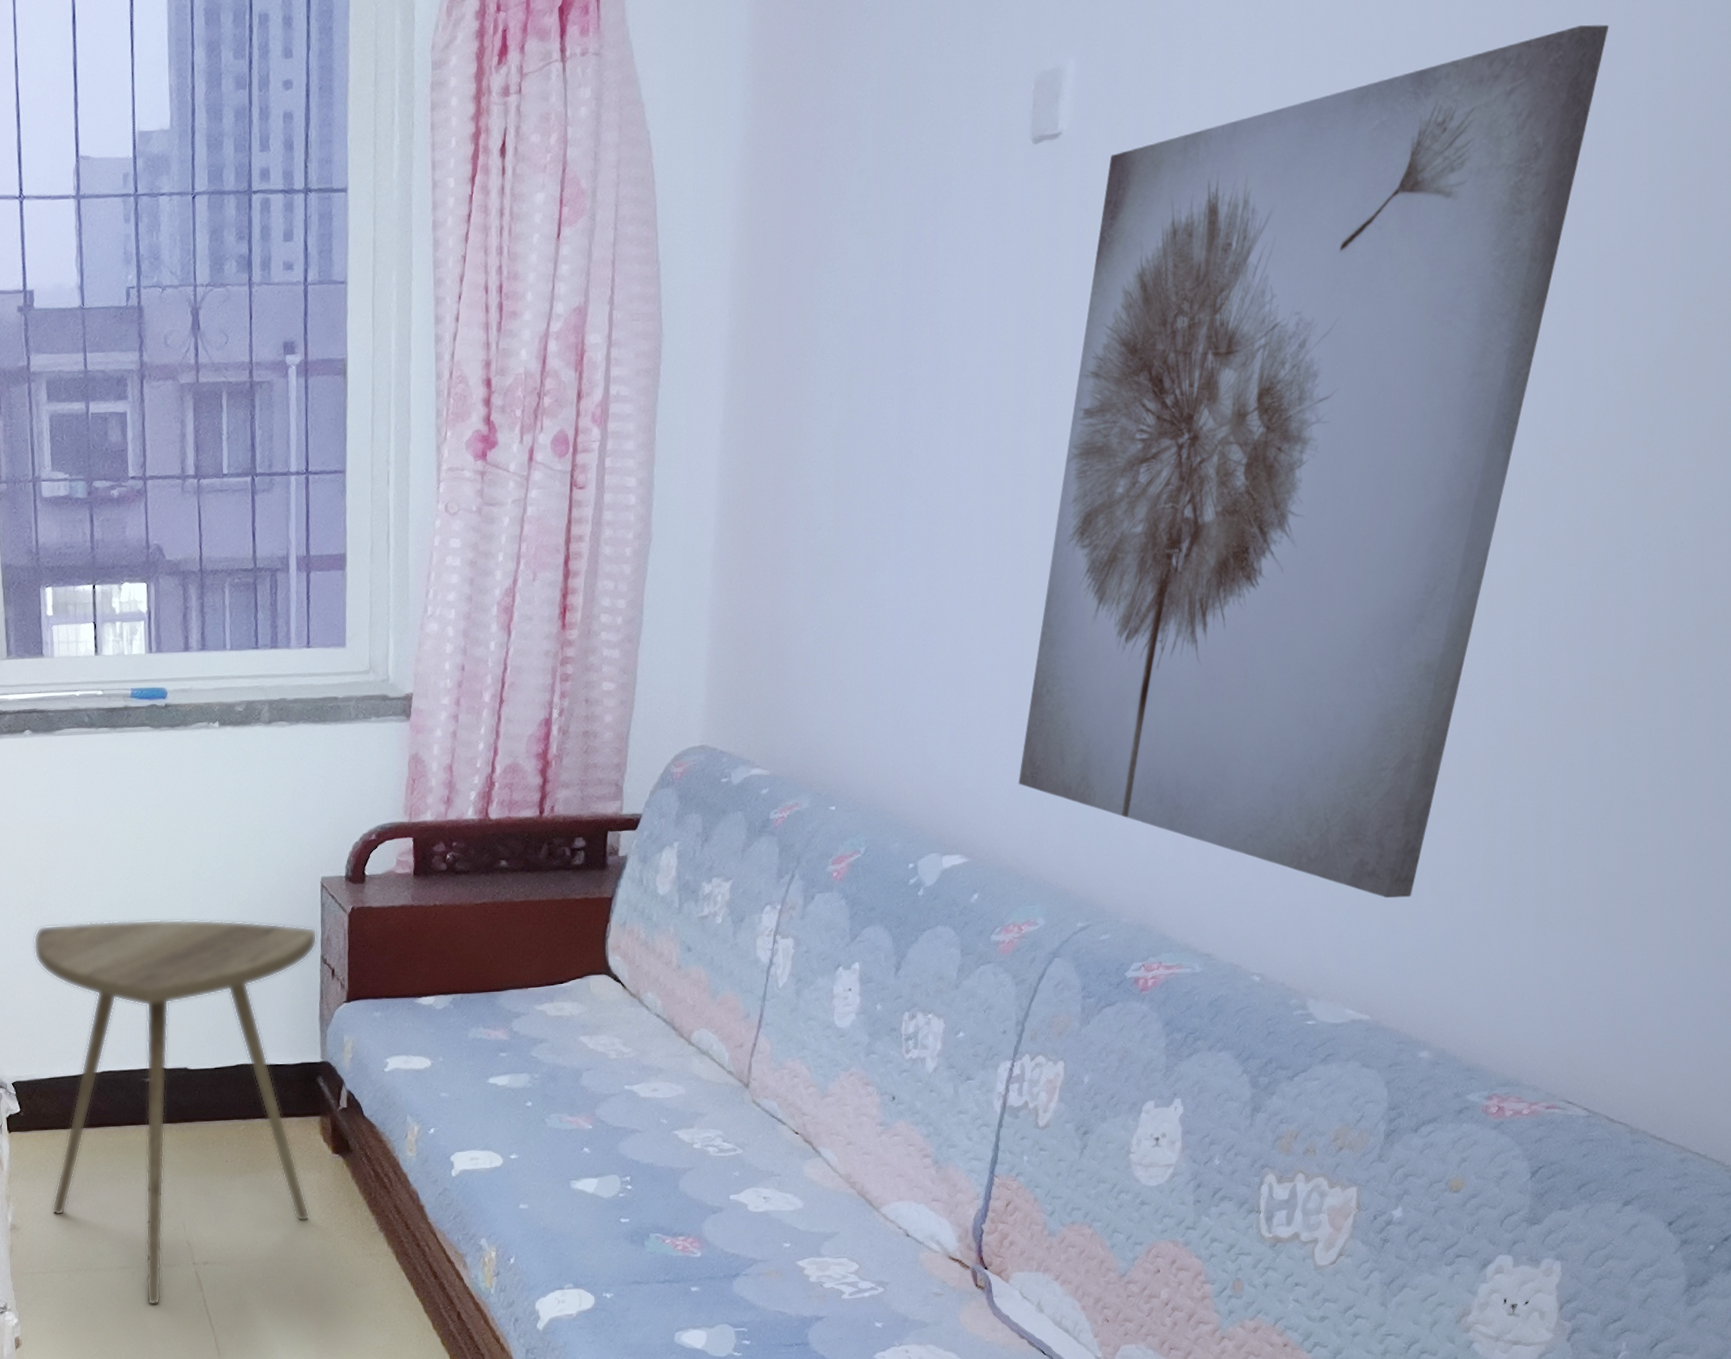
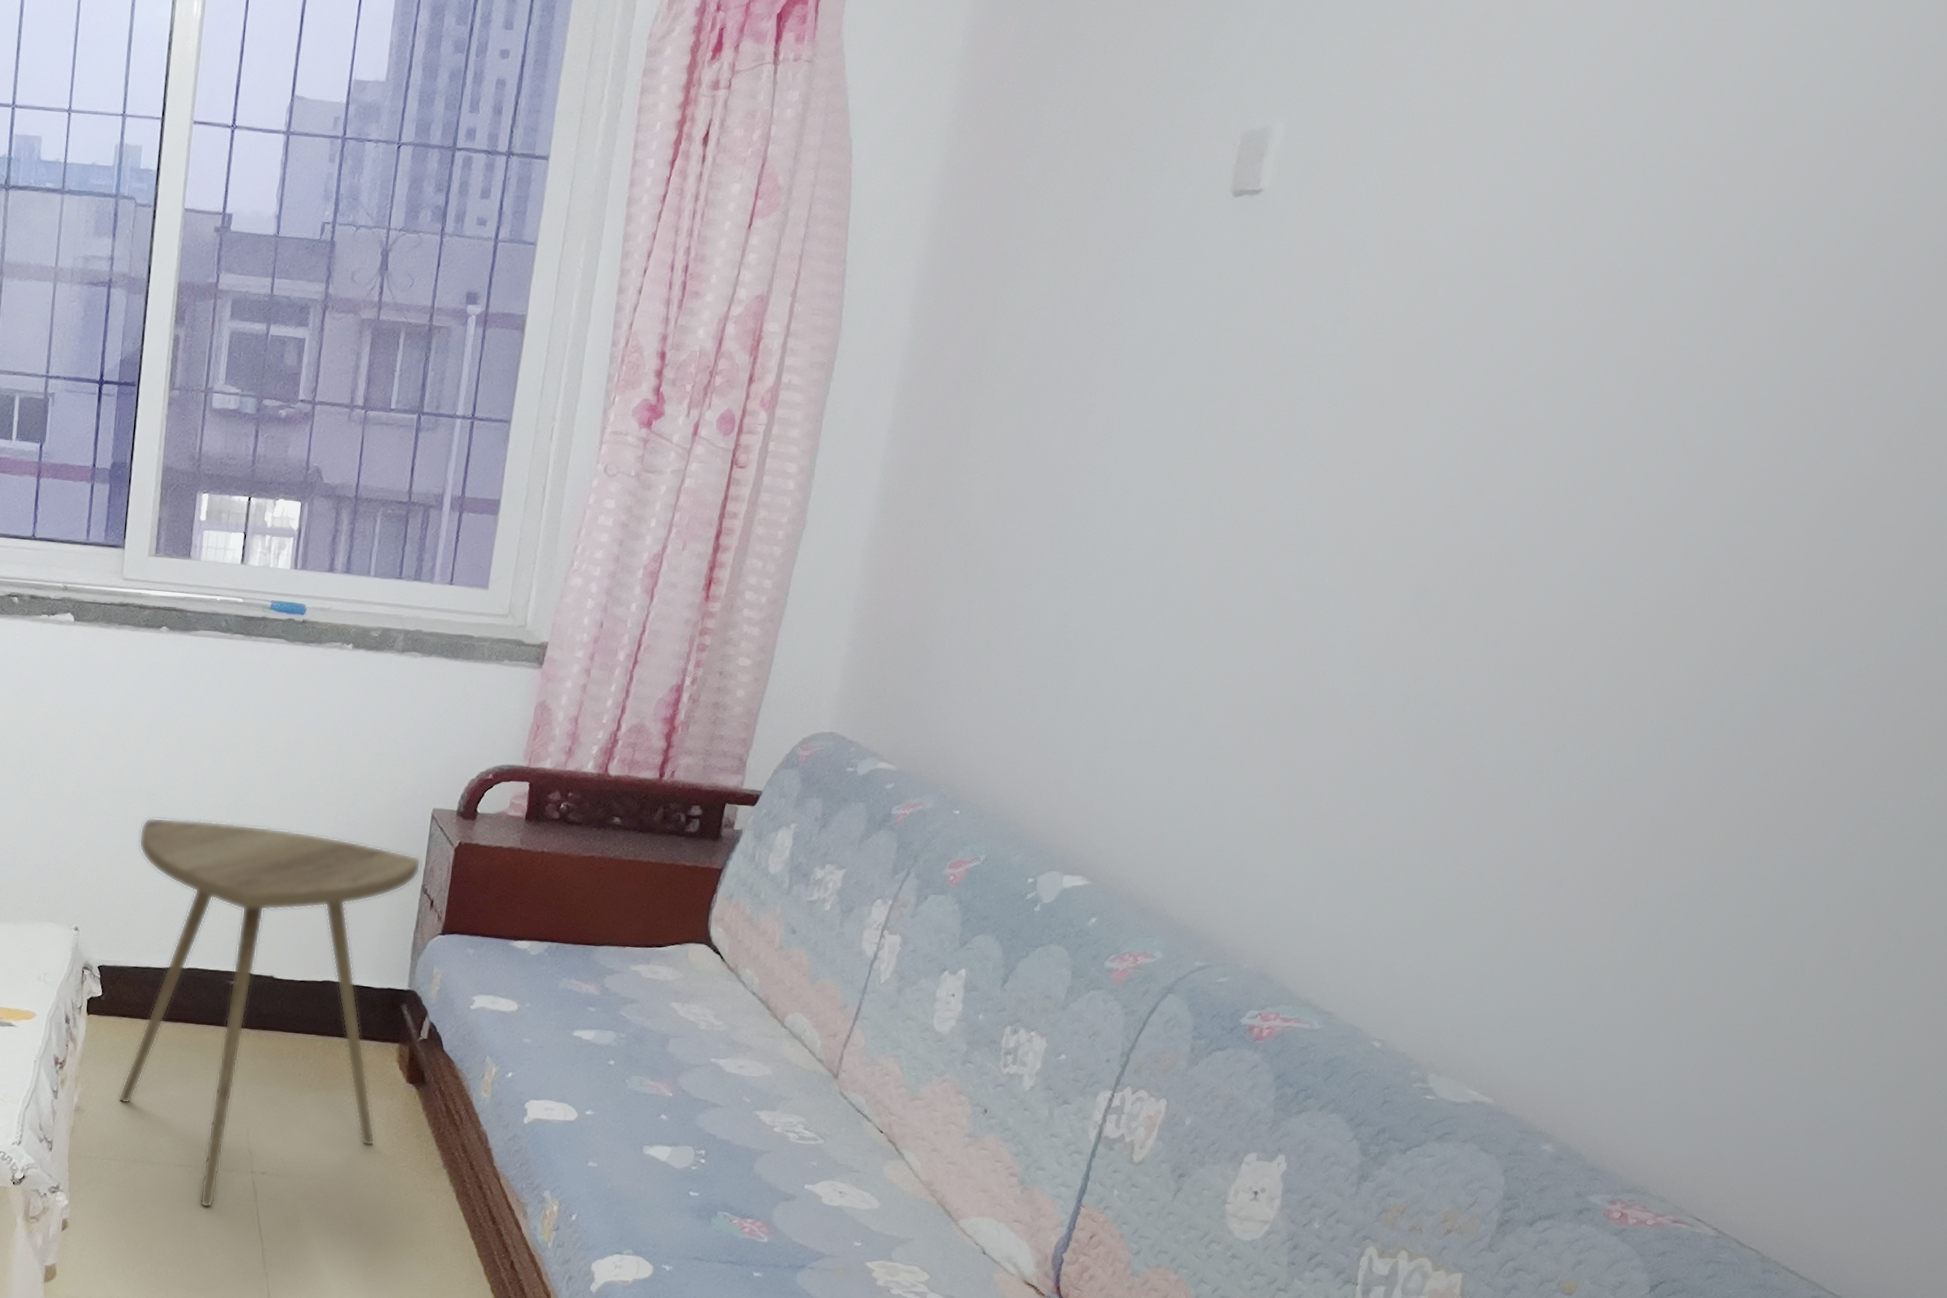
wall art: present [1018,24,1609,898] -> none [1150,150,1833,985]

